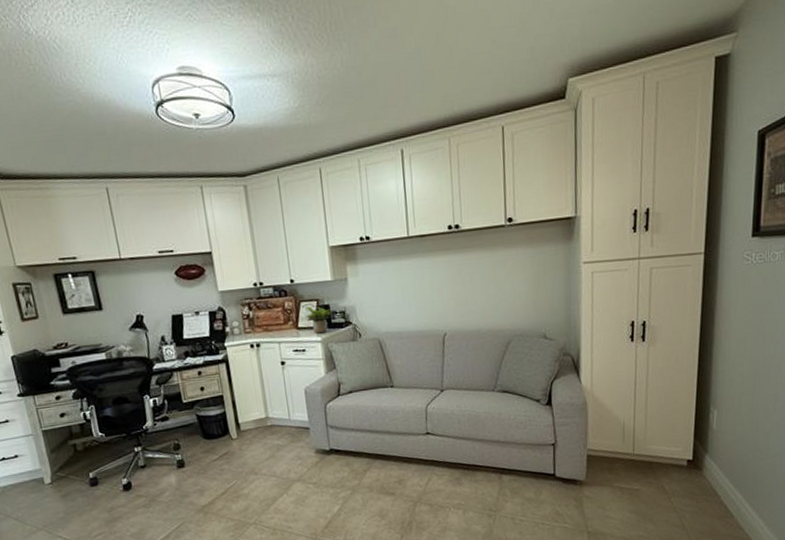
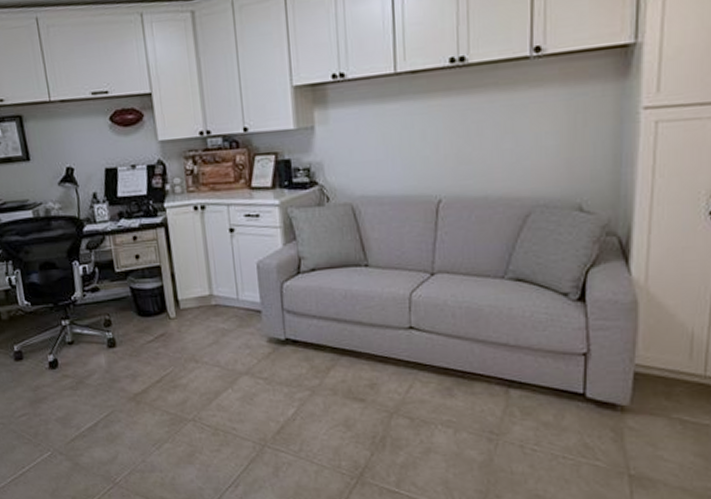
potted plant: present [305,306,332,334] -> none [260,161,293,196]

